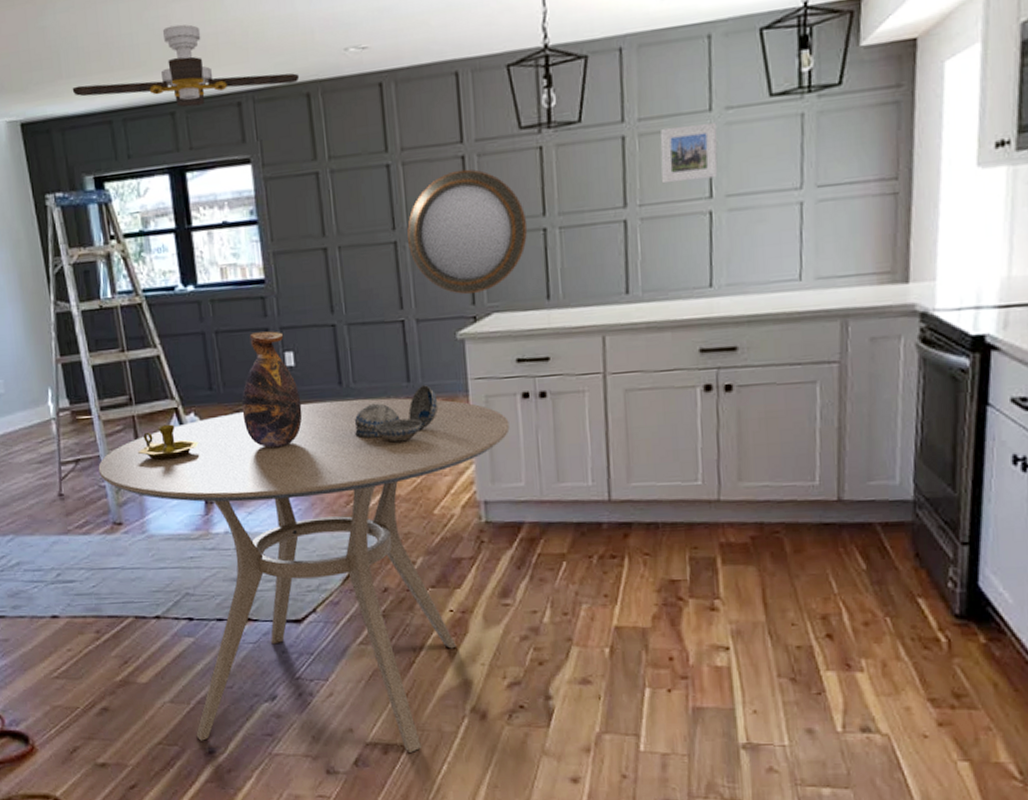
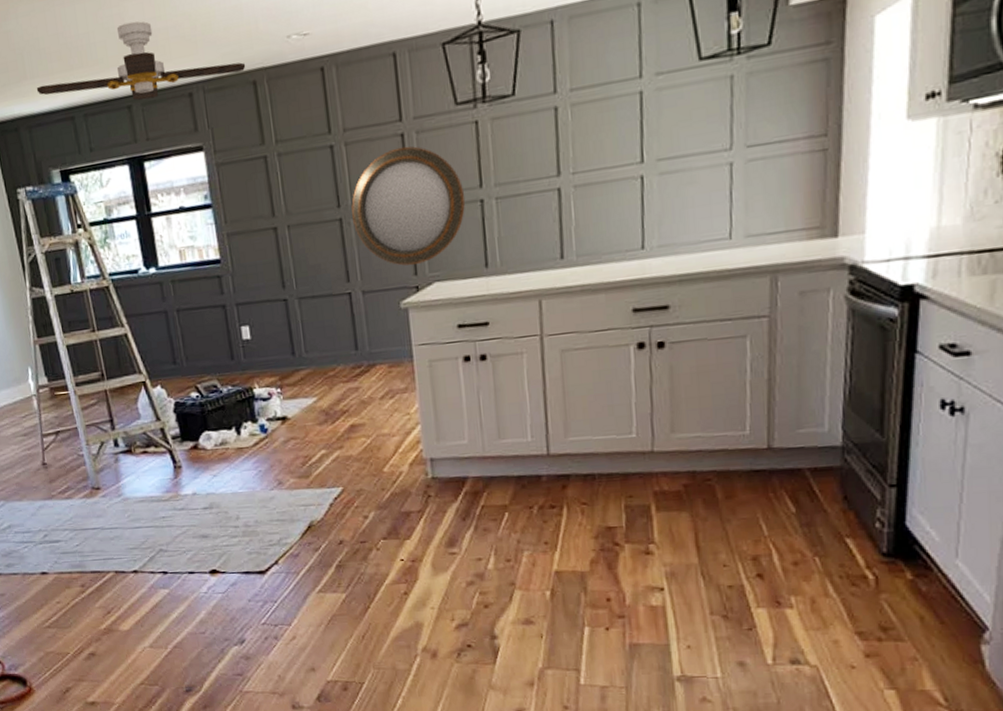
dining table: present [98,398,510,753] -> none [76,365,453,689]
candlestick: present [137,424,200,461] -> none [110,396,167,431]
vase: present [241,331,303,448] -> none [203,307,260,416]
decorative bowl: present [354,385,439,443] -> none [307,352,386,407]
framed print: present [660,123,718,184] -> none [592,89,649,151]

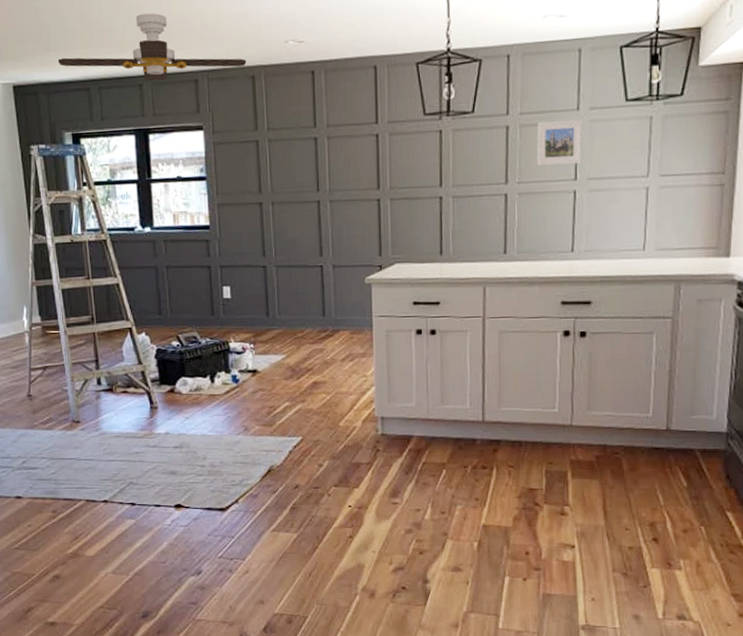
home mirror: present [351,146,466,266] -> none [329,145,427,247]
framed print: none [592,89,649,151] -> present [537,119,583,166]

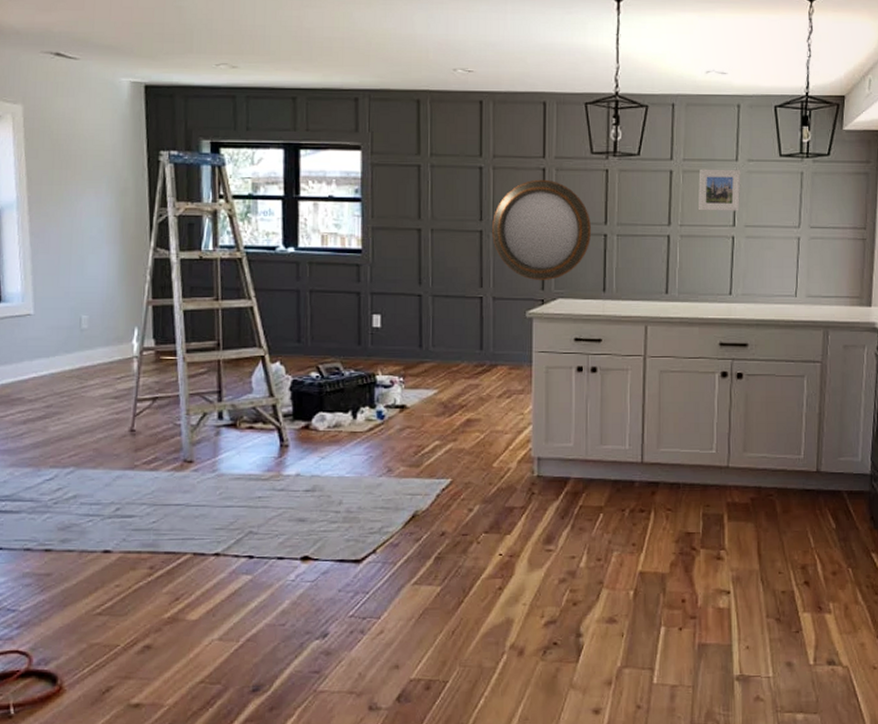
ceiling fan: present [58,13,247,81] -> none [200,26,412,95]
home mirror: none [329,145,427,247] -> present [492,179,592,281]

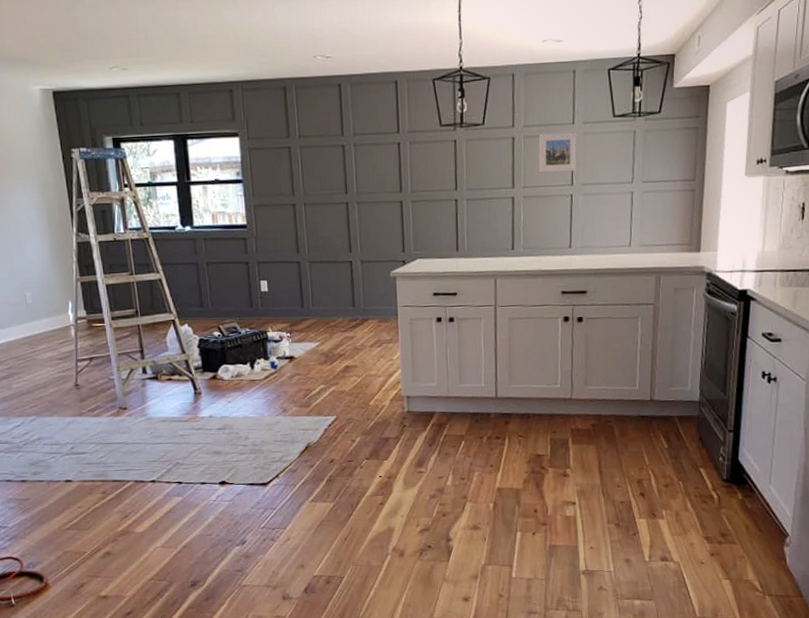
home mirror: present [492,179,592,281] -> none [356,152,444,245]

